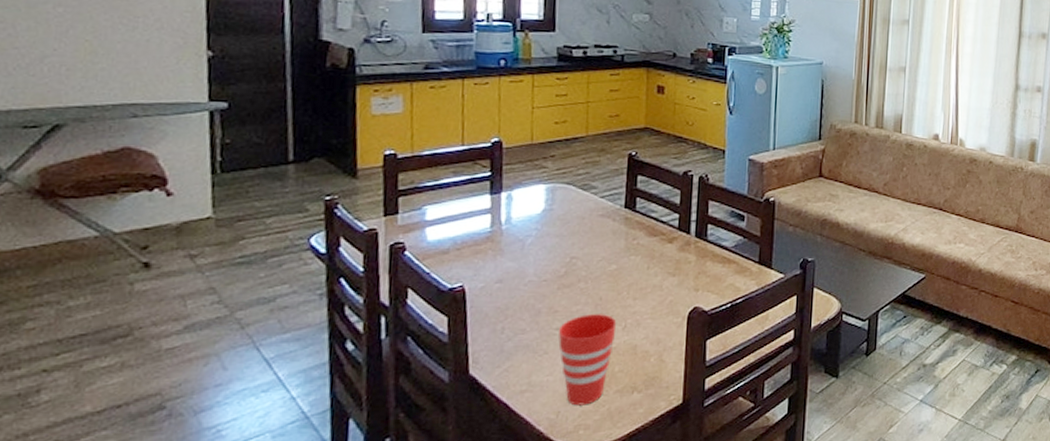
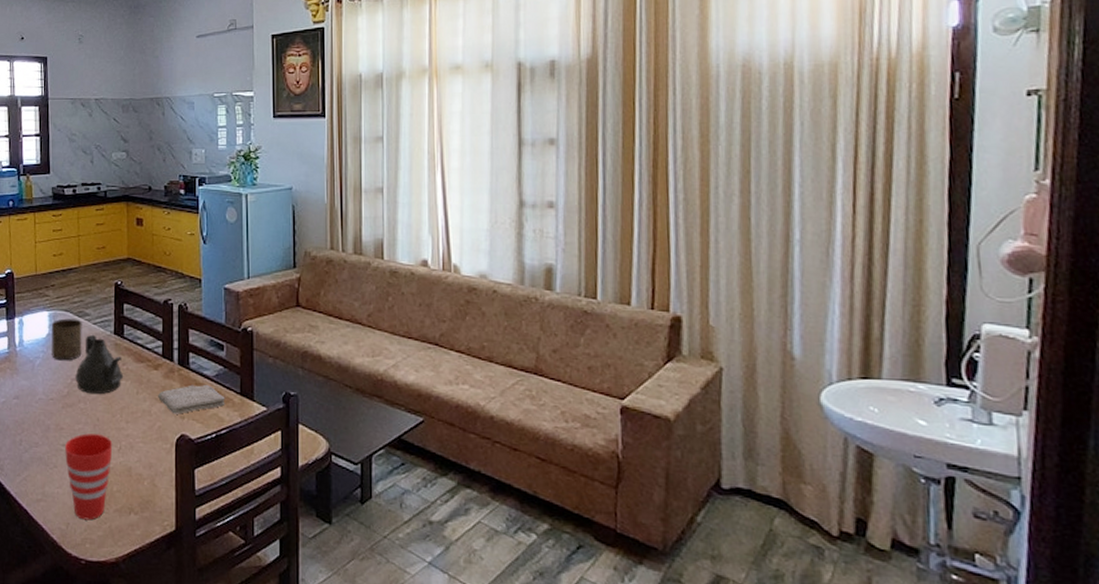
cup: none [547,192,587,238] -> present [51,318,82,361]
teapot: none [575,208,634,273] -> present [75,334,124,395]
washcloth: none [671,255,743,287] -> present [158,384,225,414]

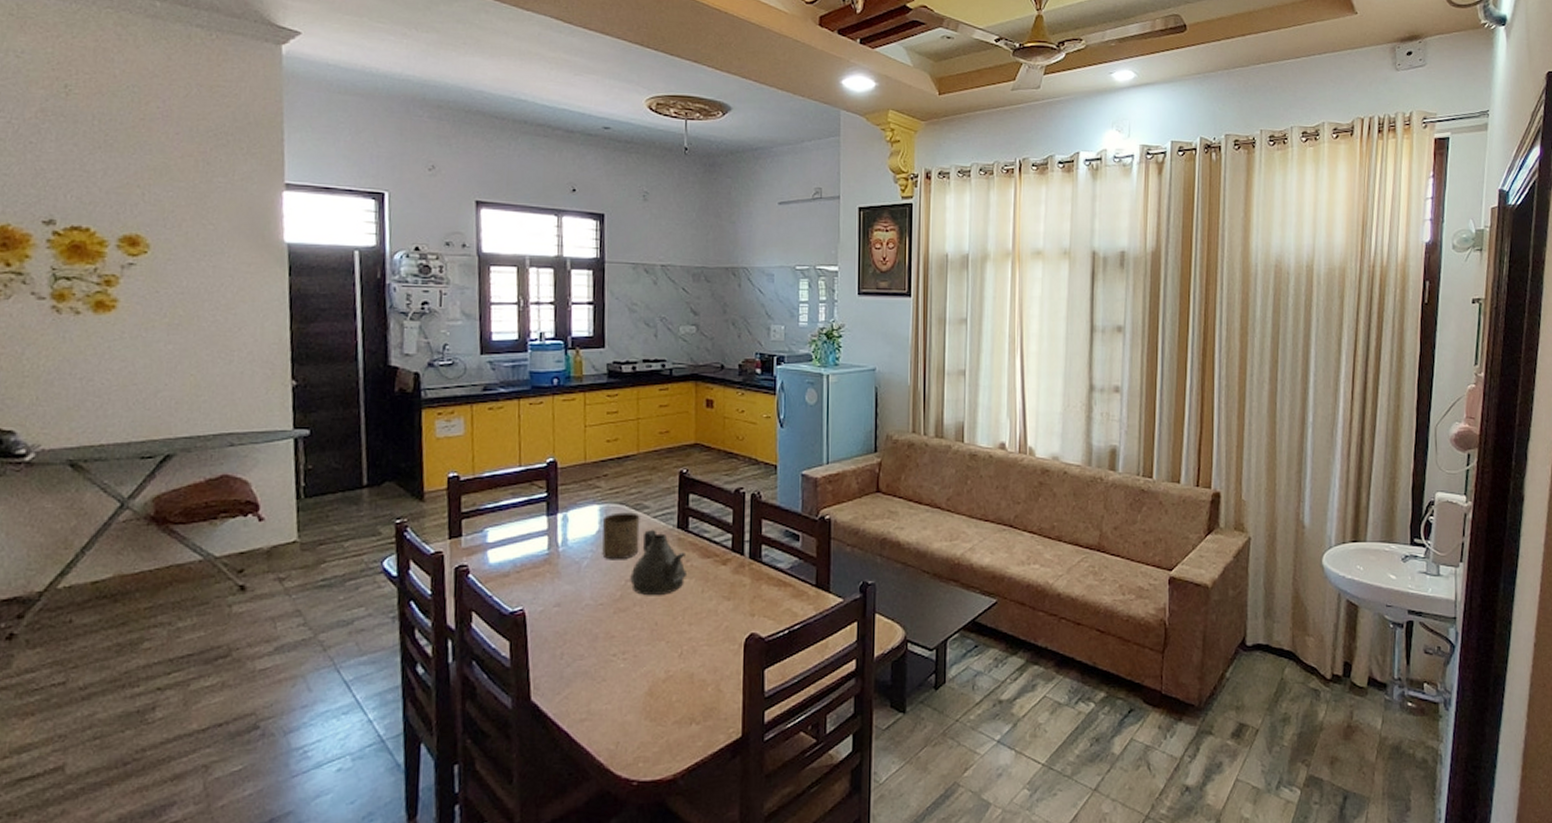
cup: present [64,433,113,521] -> none [615,640,673,737]
washcloth: present [158,384,225,414] -> none [726,577,800,612]

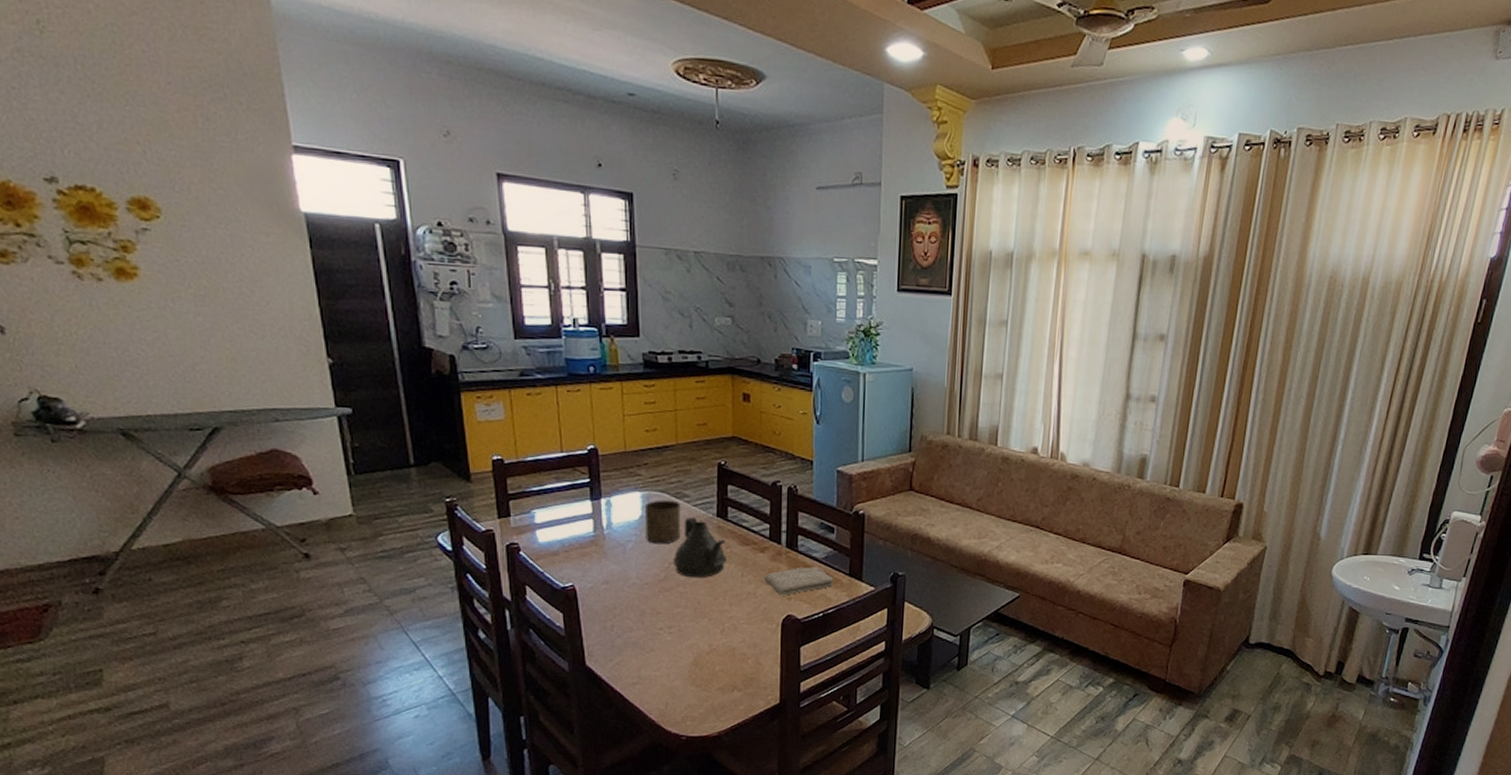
washcloth: none [726,577,800,612] -> present [764,566,834,596]

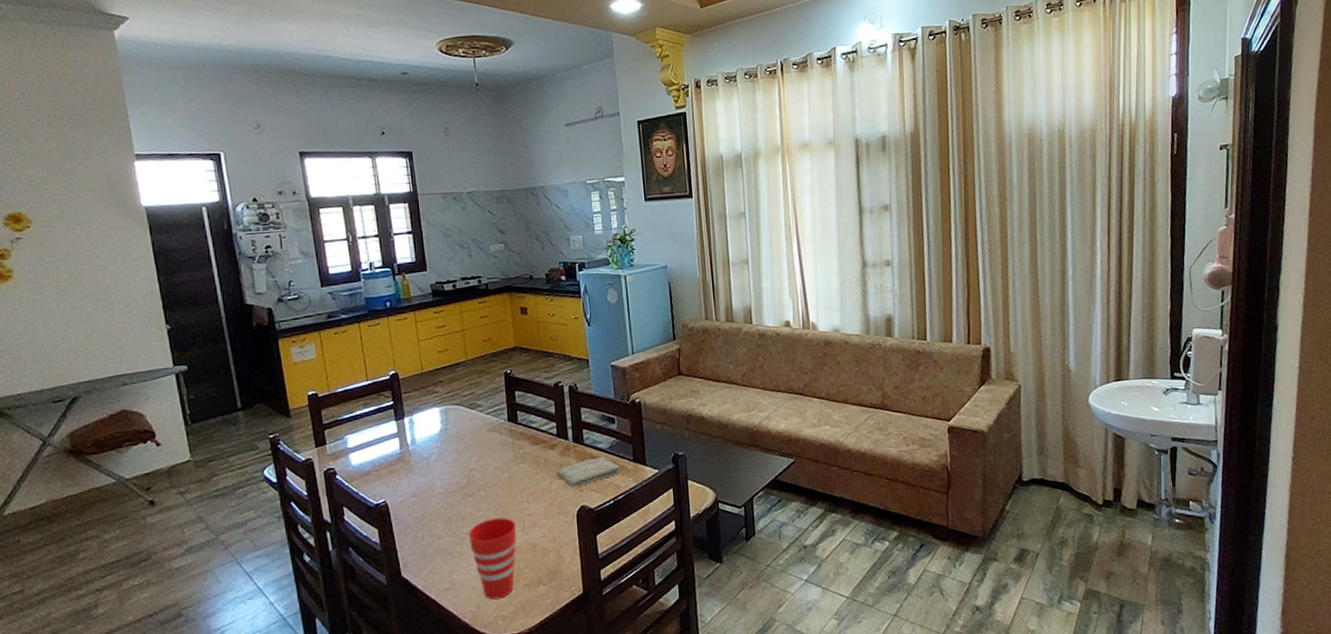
cup: present [644,500,681,544] -> none [443,411,477,454]
cup: none [662,617,715,700] -> present [468,517,517,600]
teapot: present [673,516,728,578] -> none [472,424,522,481]

